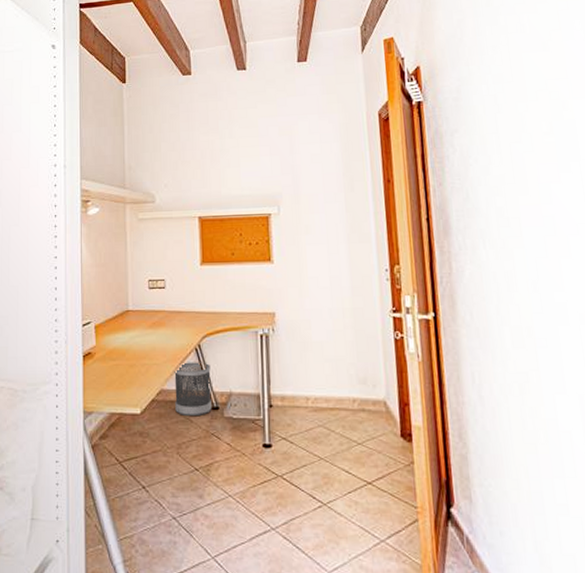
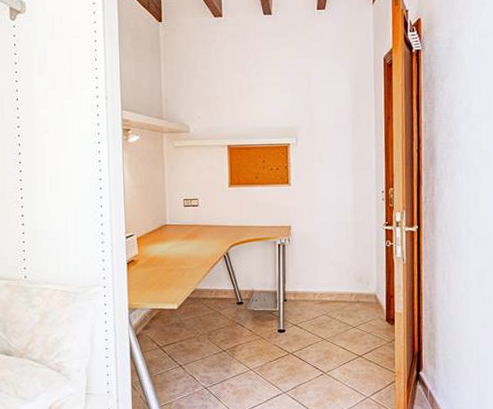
wastebasket: present [174,362,212,417] -> none [206,266,237,310]

